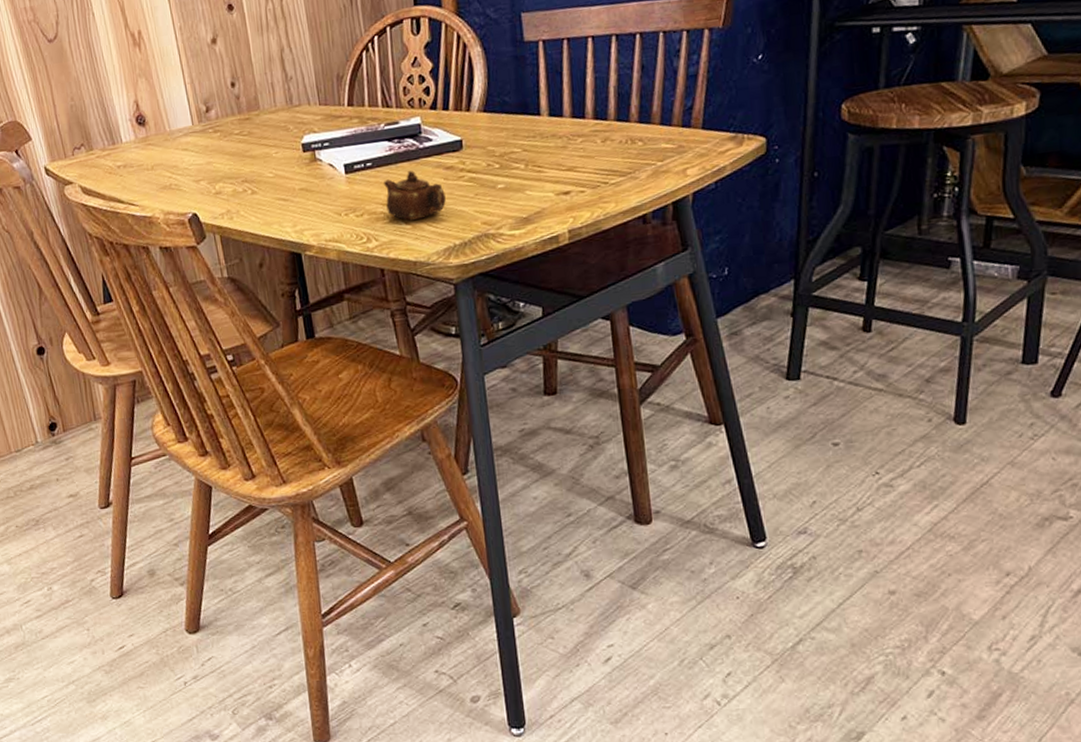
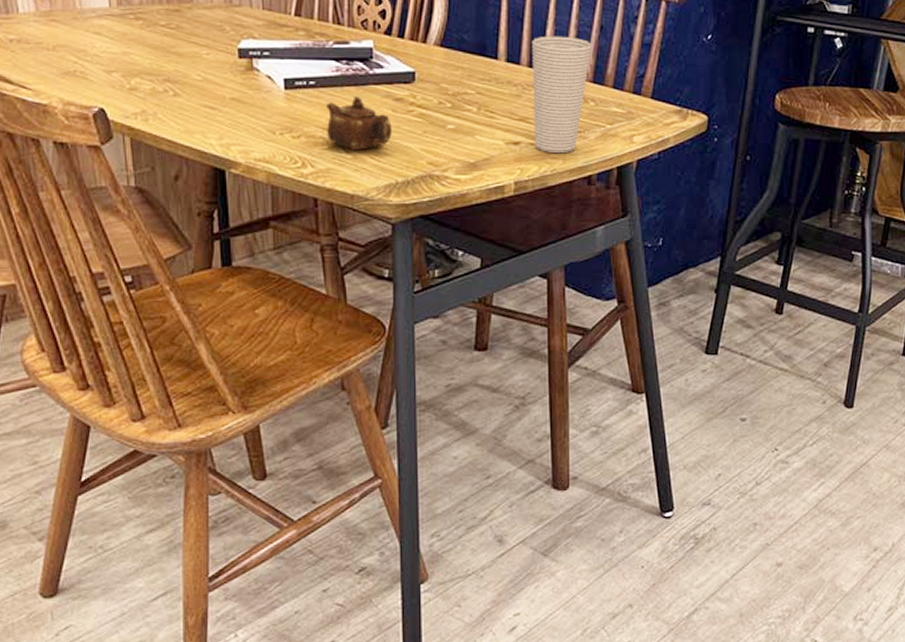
cup: none [573,81,635,198] -> present [532,36,592,154]

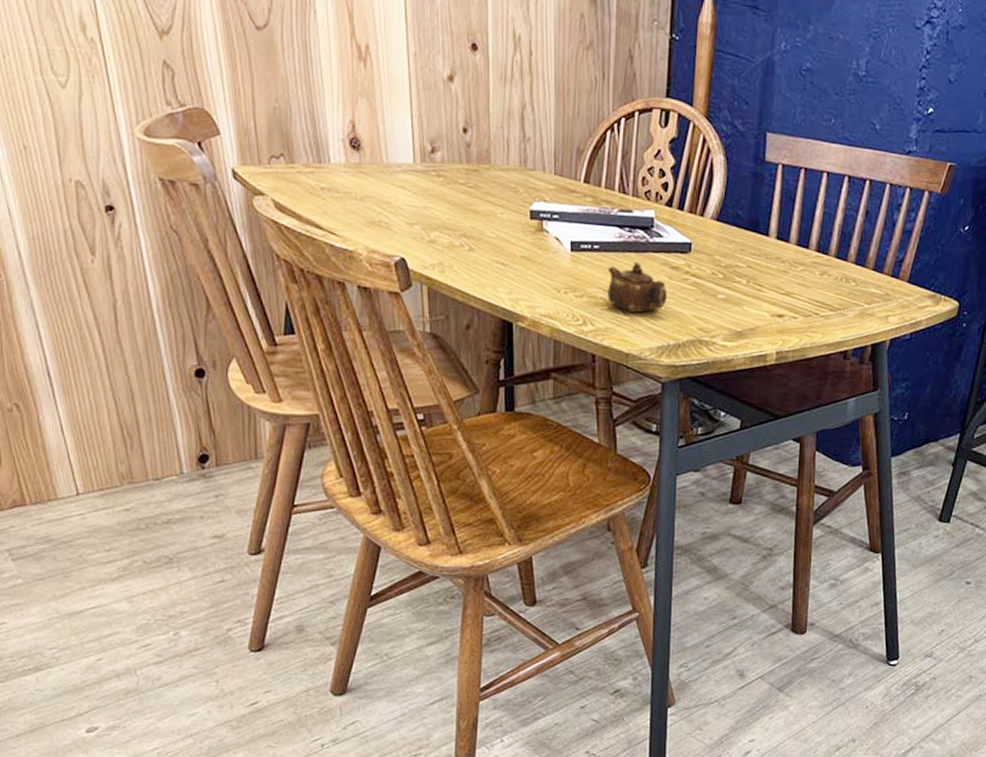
cup: present [532,36,592,154] -> none [797,217,857,328]

